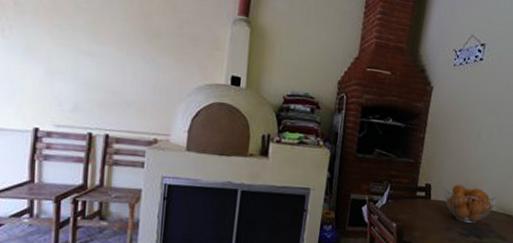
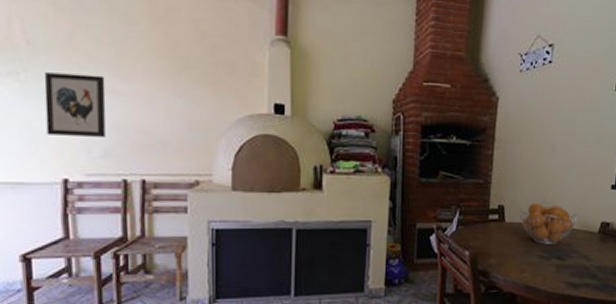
wall art: none [24,31,82,93] -> present [44,72,106,137]

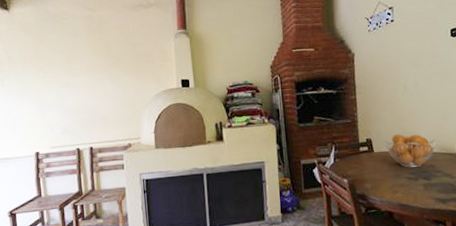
wall art: present [44,72,106,137] -> none [20,75,63,121]

